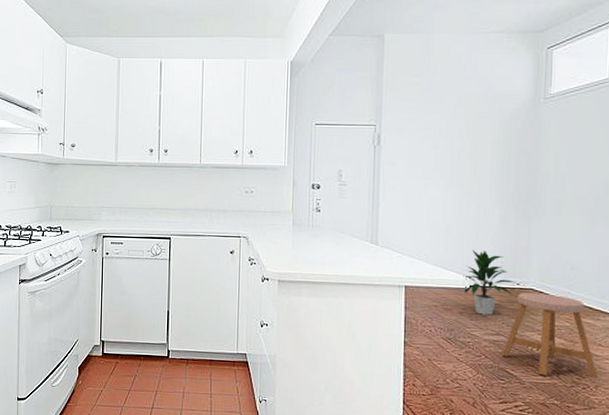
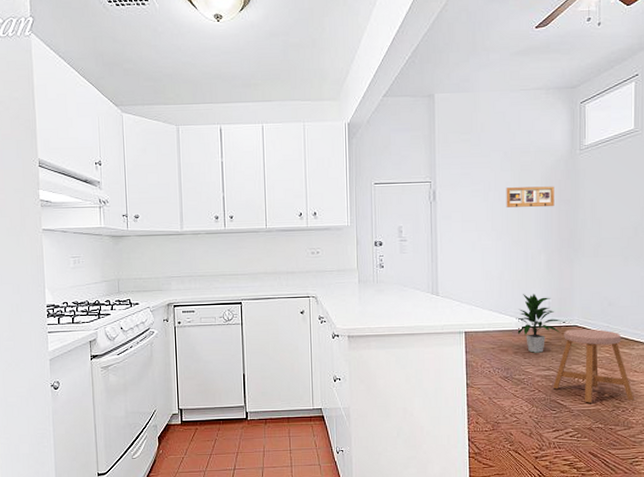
picture frame: none [457,135,514,159] -> present [506,186,555,208]

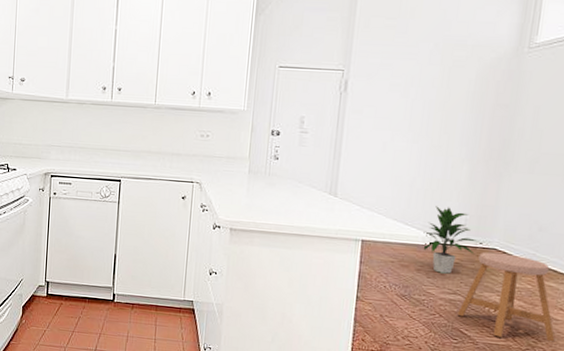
picture frame: present [506,186,555,208] -> none [429,84,491,111]

